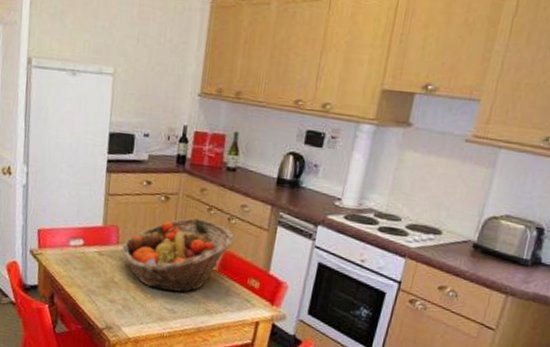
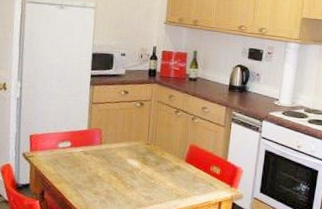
fruit basket: present [122,217,234,293] -> none [104,119,198,182]

